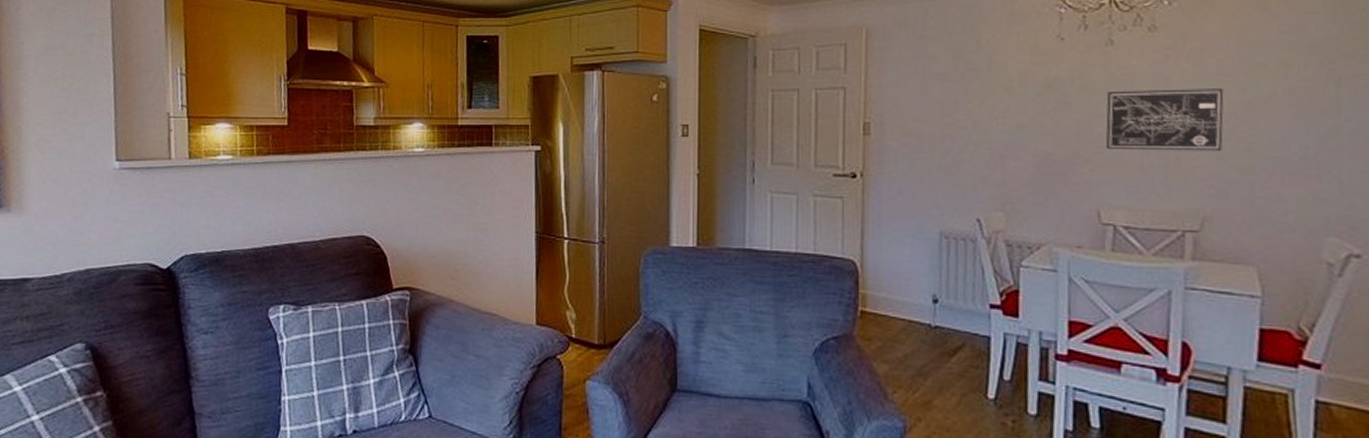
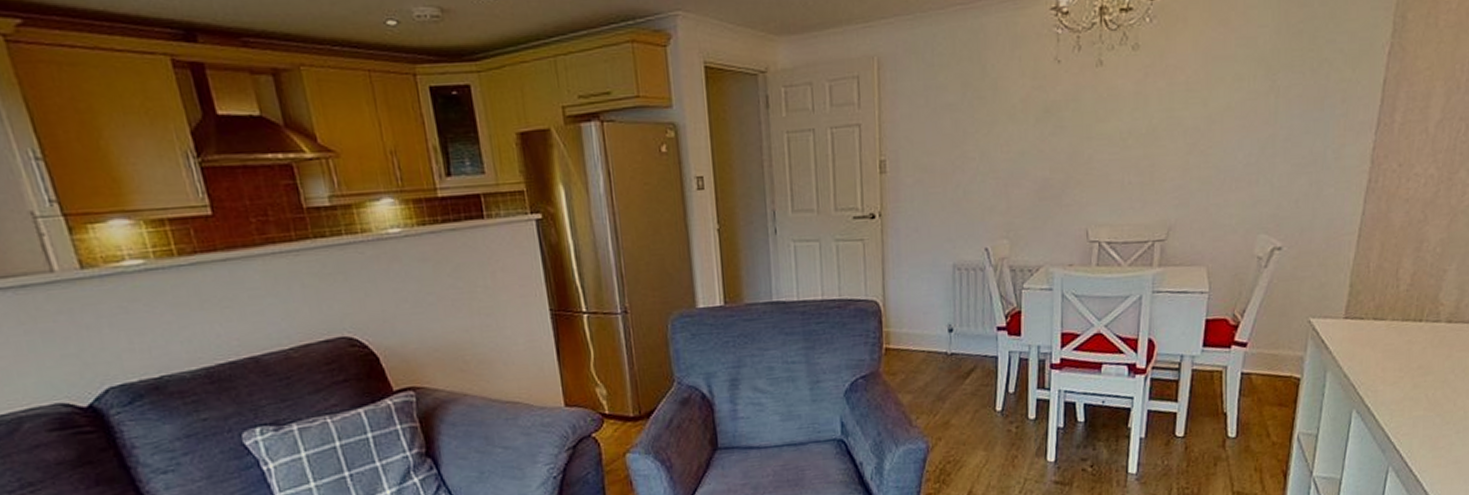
wall art: present [1105,89,1224,152] -> none [1094,104,1190,170]

